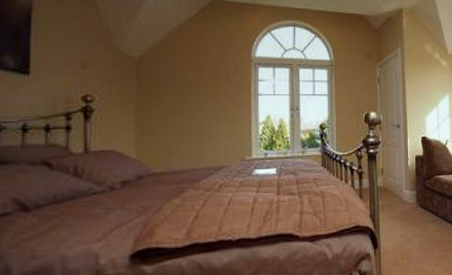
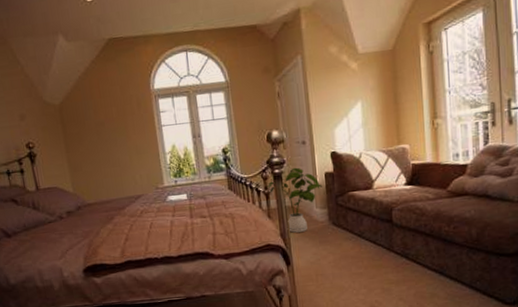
house plant: none [360,149,413,215] -> present [266,167,323,233]

